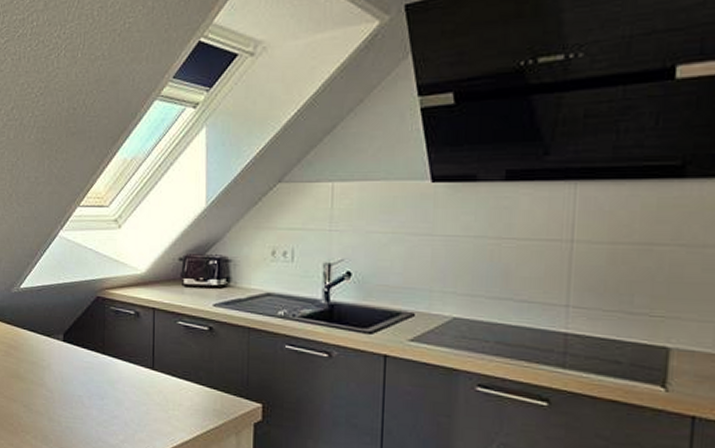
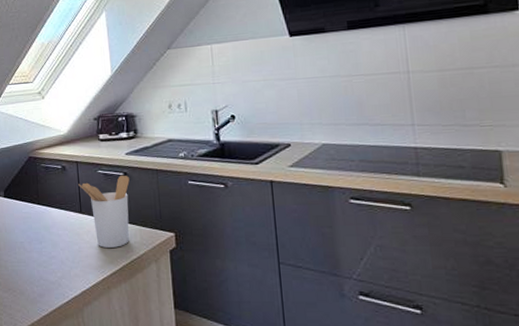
utensil holder: none [153,329,215,414] -> present [78,175,130,248]

